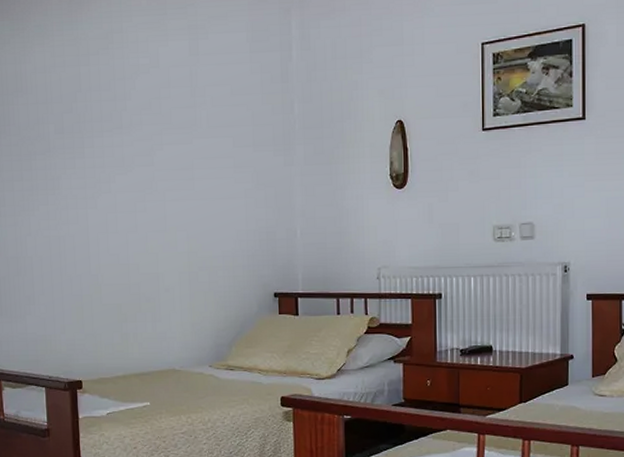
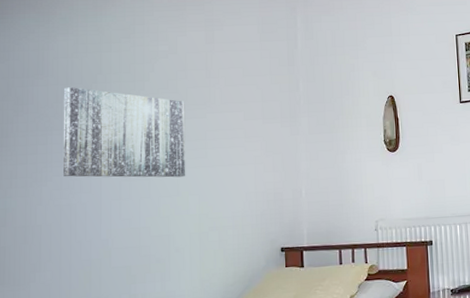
wall art: none [43,106,173,211] -> present [63,87,186,178]

